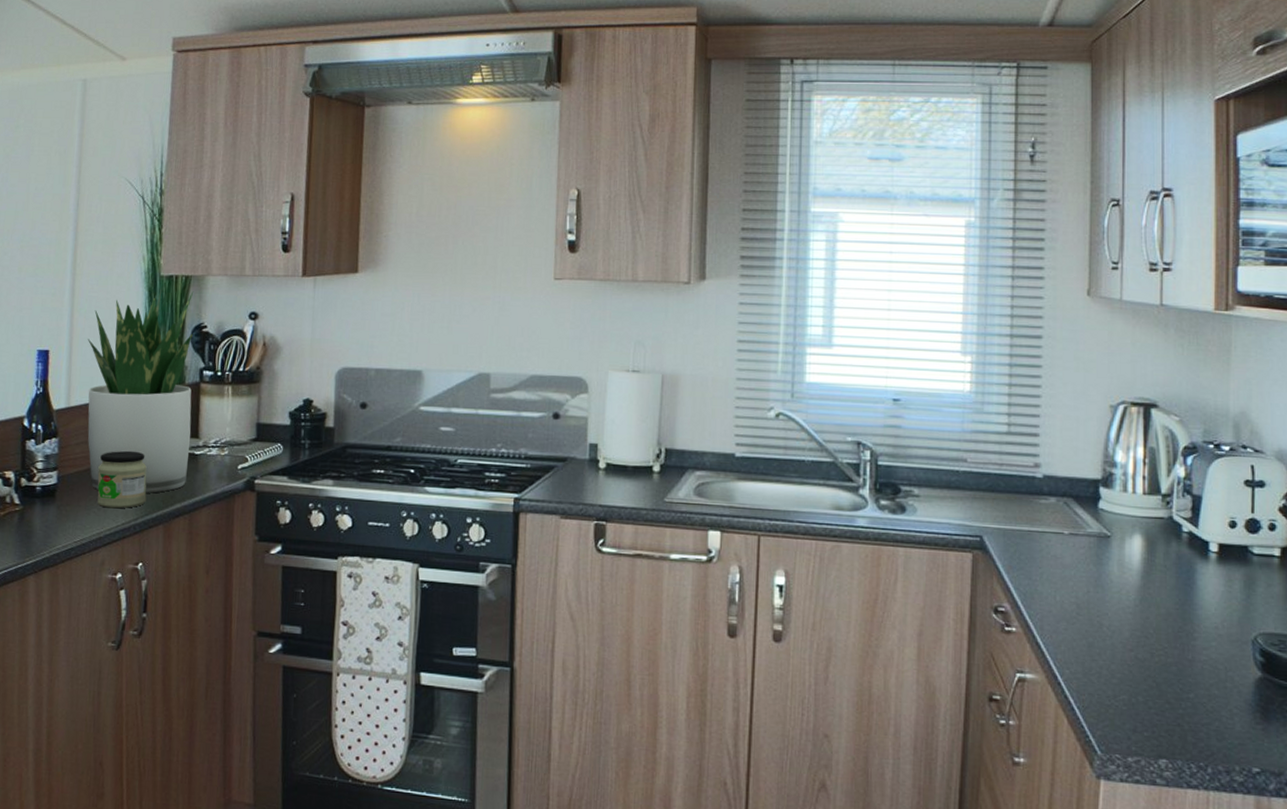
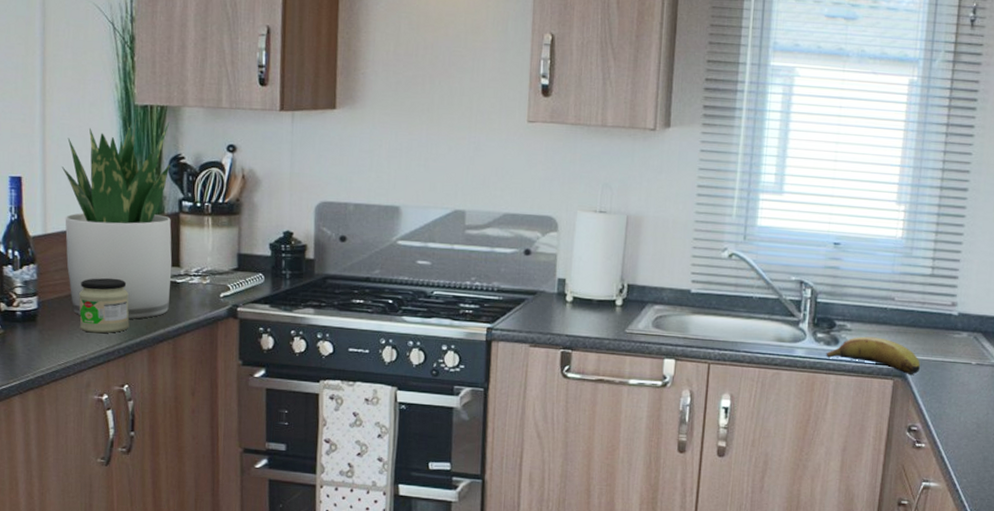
fruit: none [892,503,1004,546] -> present [826,336,921,374]

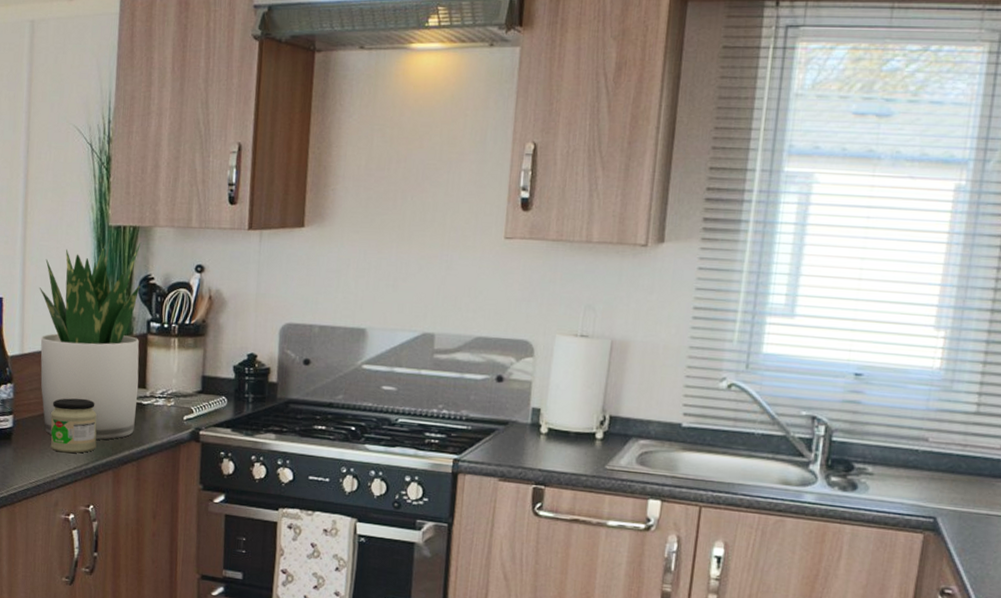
fruit: present [826,336,921,374] -> none [840,482,959,529]

